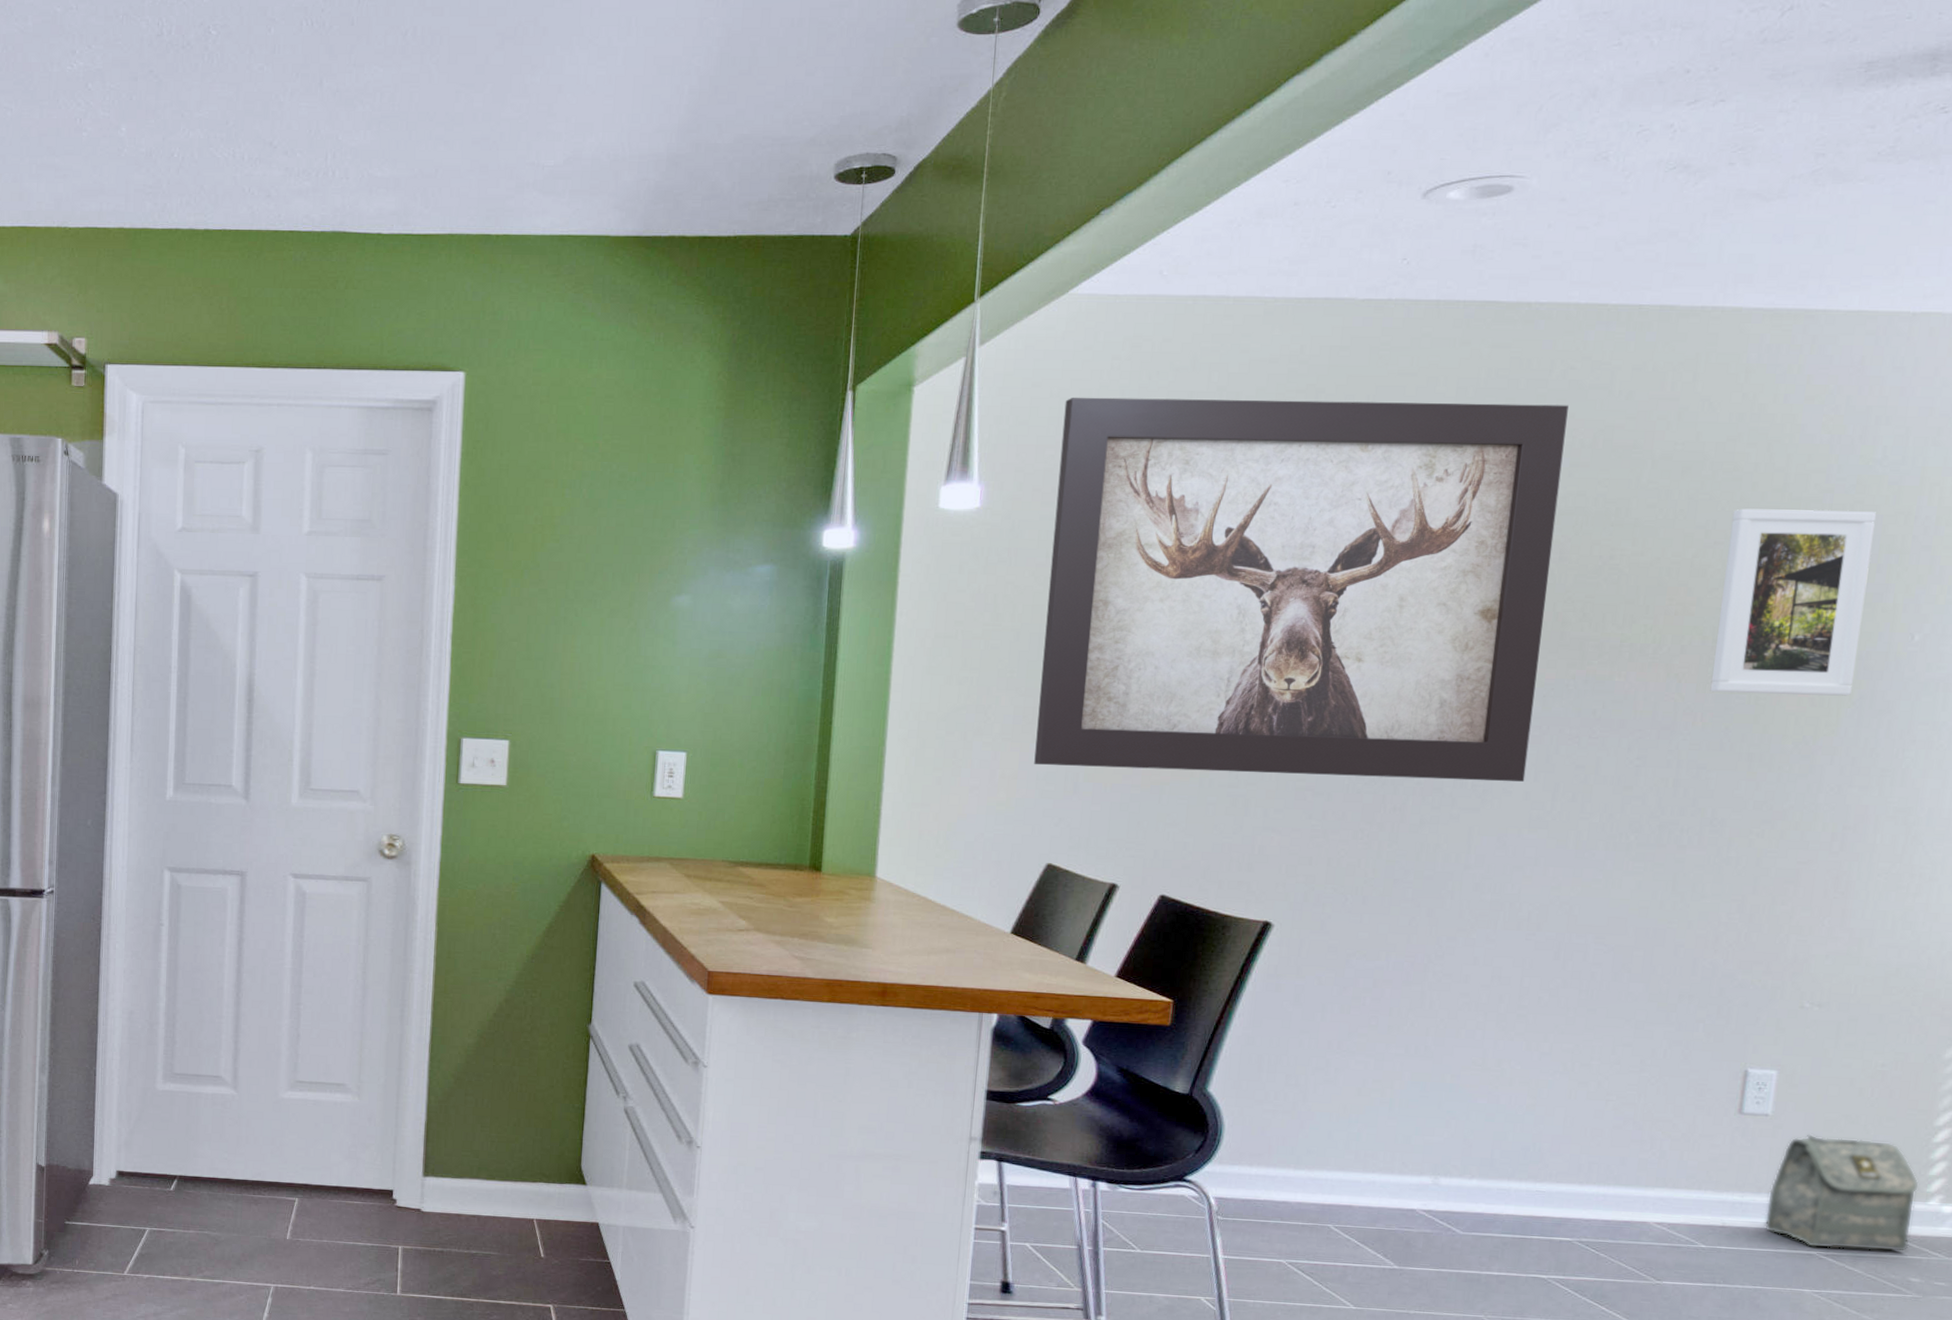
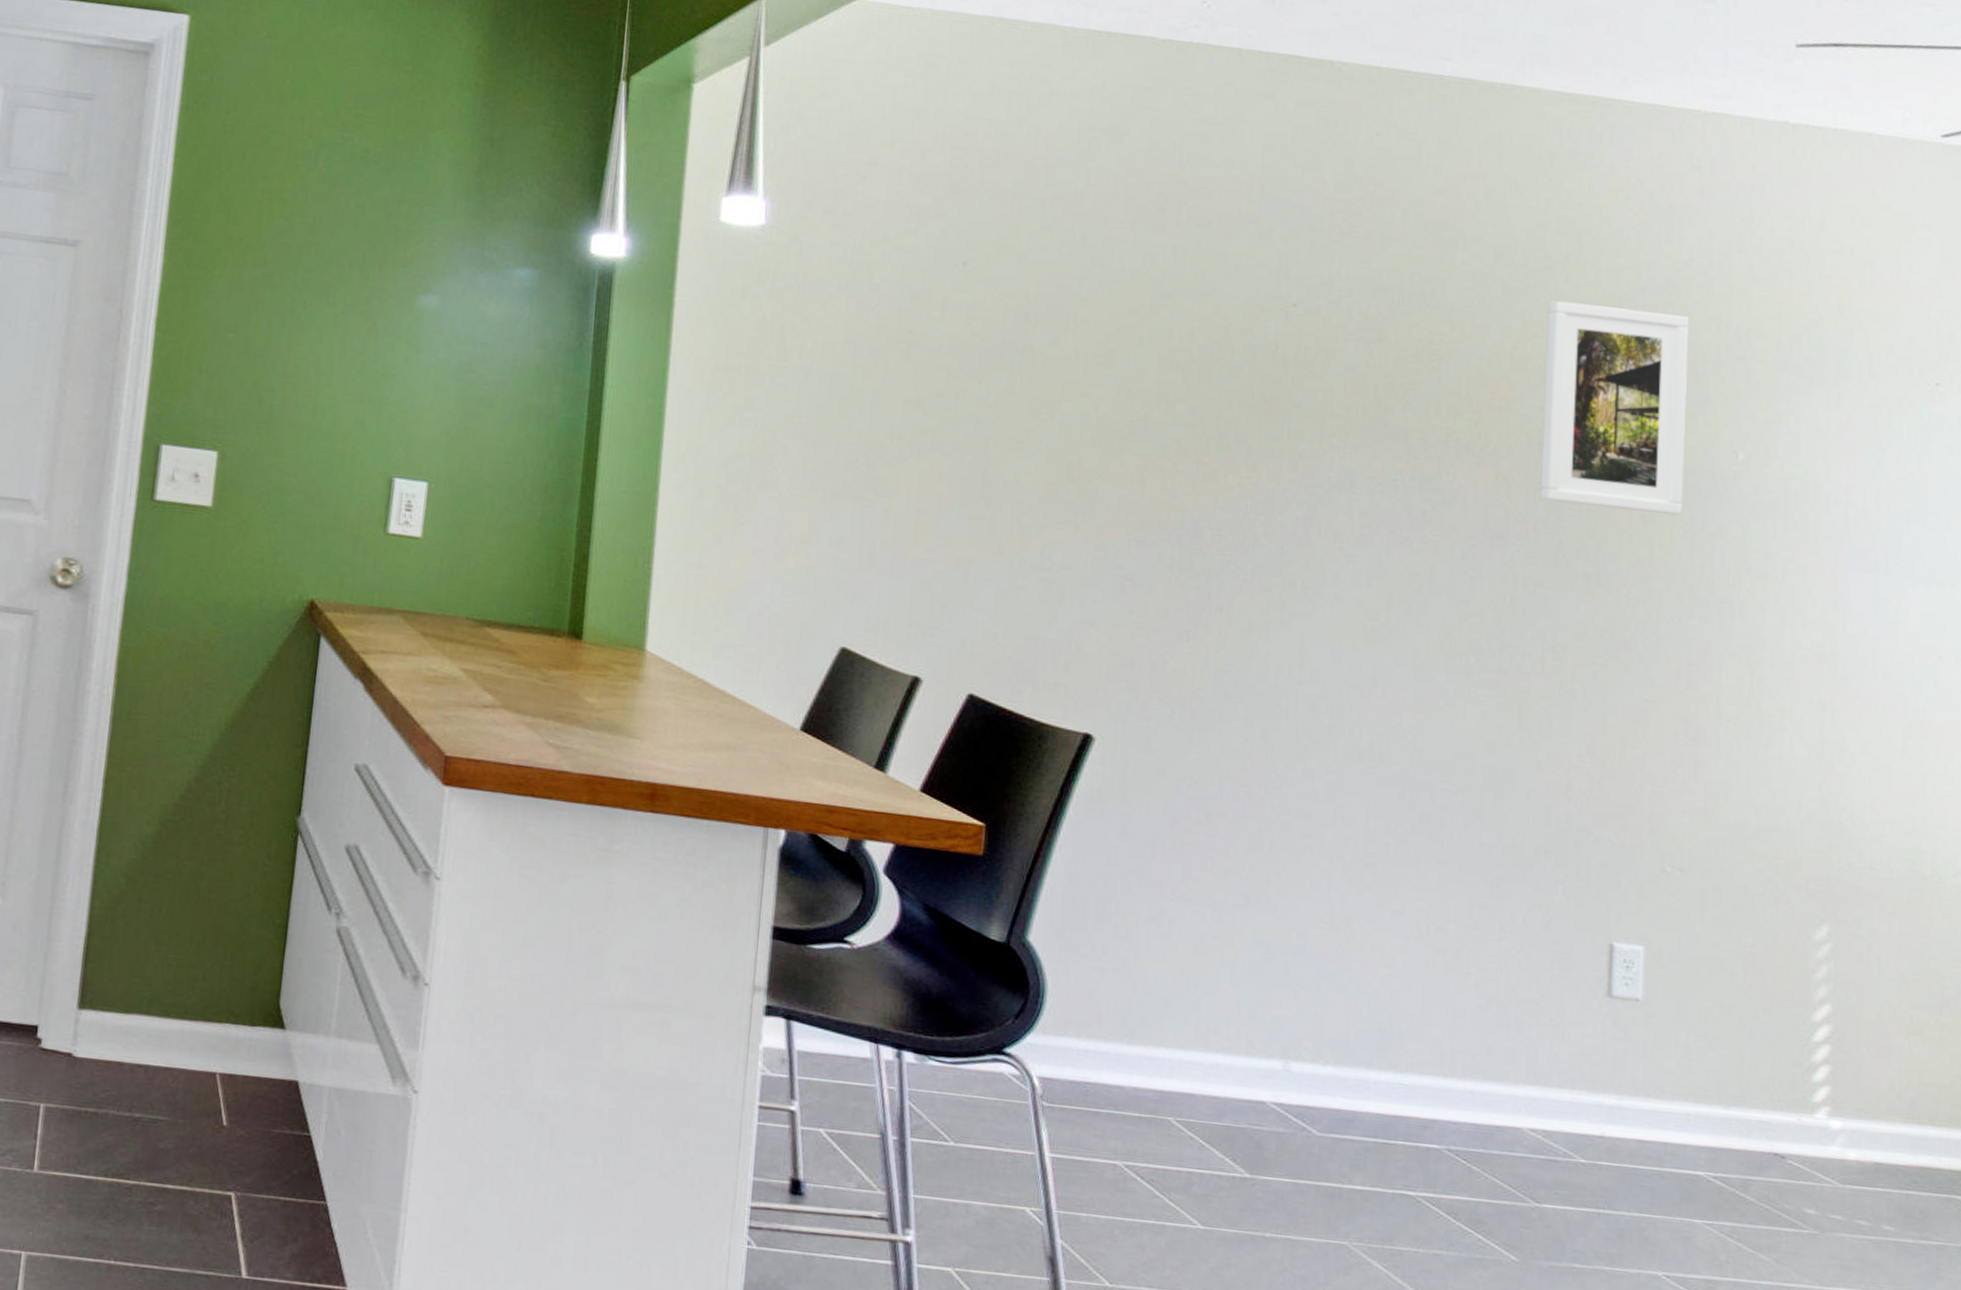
wall art: present [1034,397,1569,782] -> none [826,112,1377,587]
bag: present [1764,1134,1920,1252] -> none [1645,1025,1804,1176]

